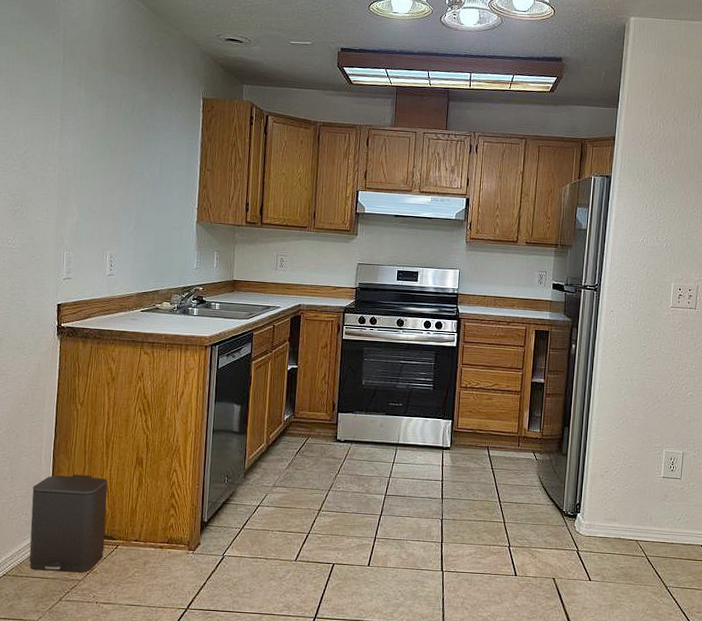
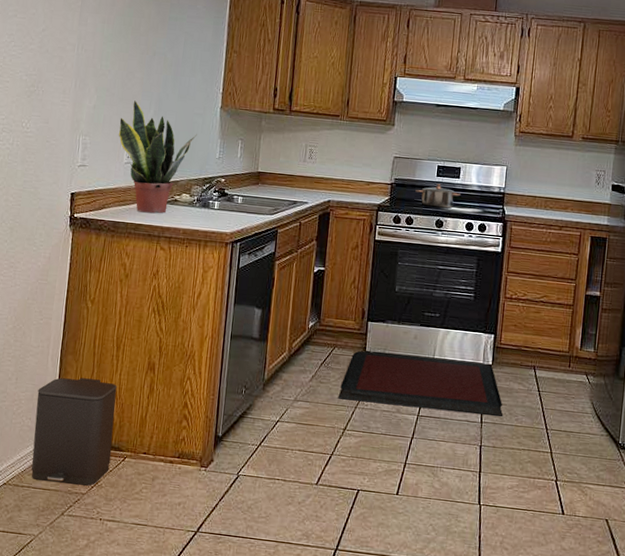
potted plant: none [100,217,175,321] -> present [118,100,197,214]
doormat: none [313,439,462,492] -> present [338,350,503,416]
cooking pot: none [378,287,419,309] -> present [415,184,460,209]

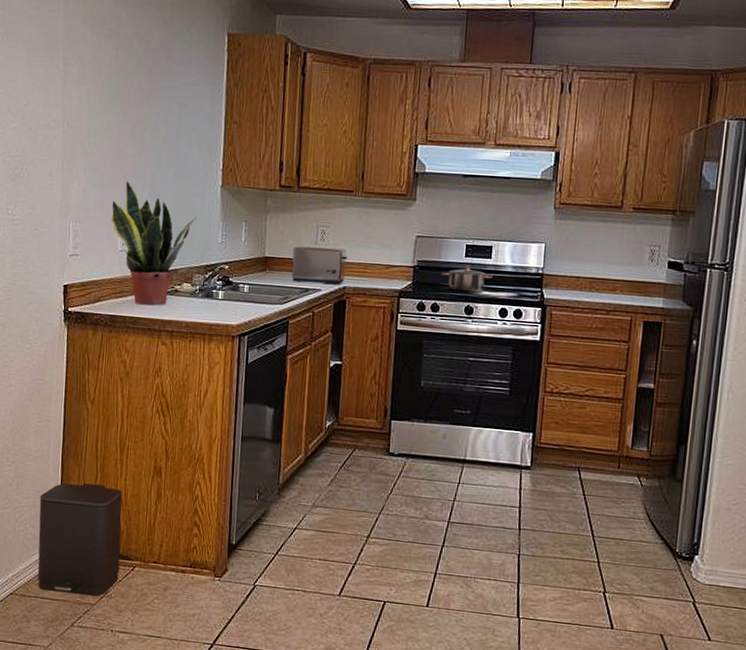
toaster: none [281,163,332,199] -> present [291,246,348,285]
doormat: present [338,350,503,416] -> none [360,452,544,523]

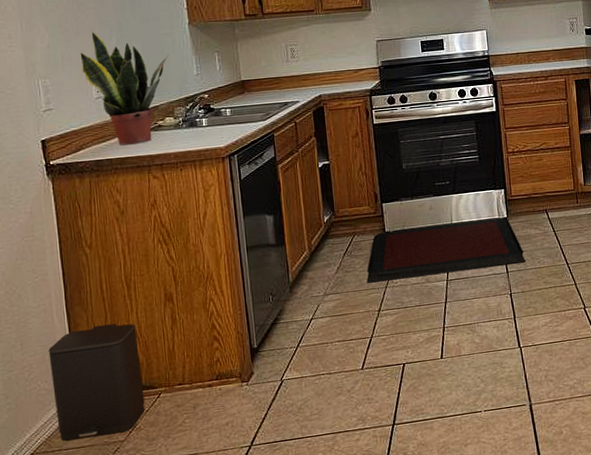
toaster: present [291,246,348,285] -> none [267,61,319,98]
doormat: none [360,452,544,523] -> present [366,217,526,283]
cooking pot: present [441,265,493,293] -> none [403,58,448,83]

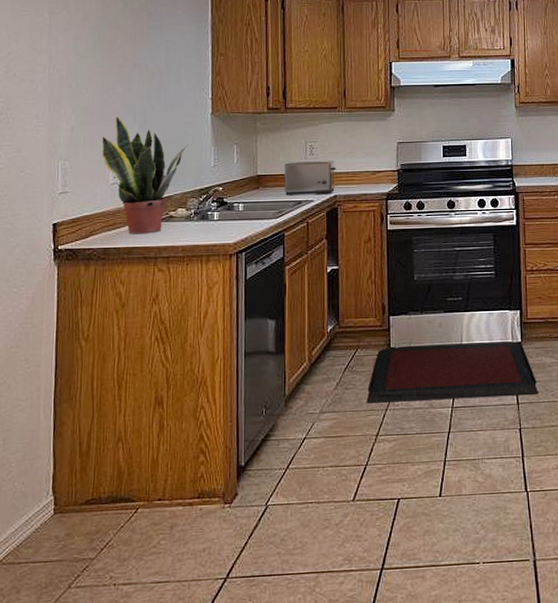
pedal bin: present [48,323,145,441] -> none [28,425,122,553]
toaster: none [267,61,319,98] -> present [284,160,336,196]

